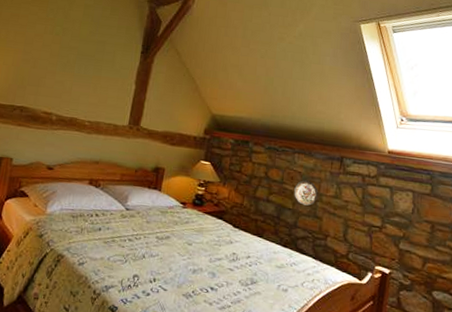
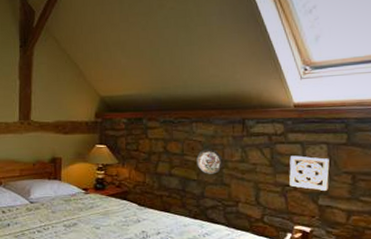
wall ornament: none [376,198,413,236] -> present [289,155,330,191]

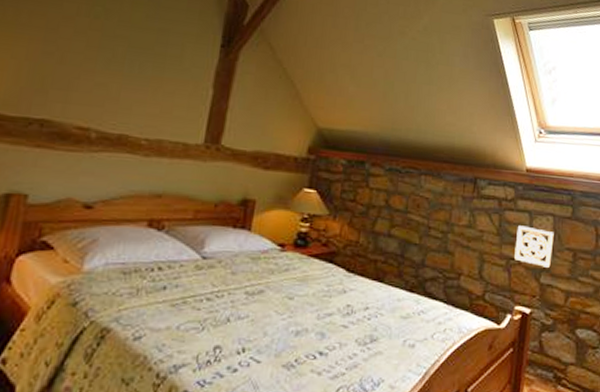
decorative plate: present [196,148,223,175] -> none [421,207,450,240]

